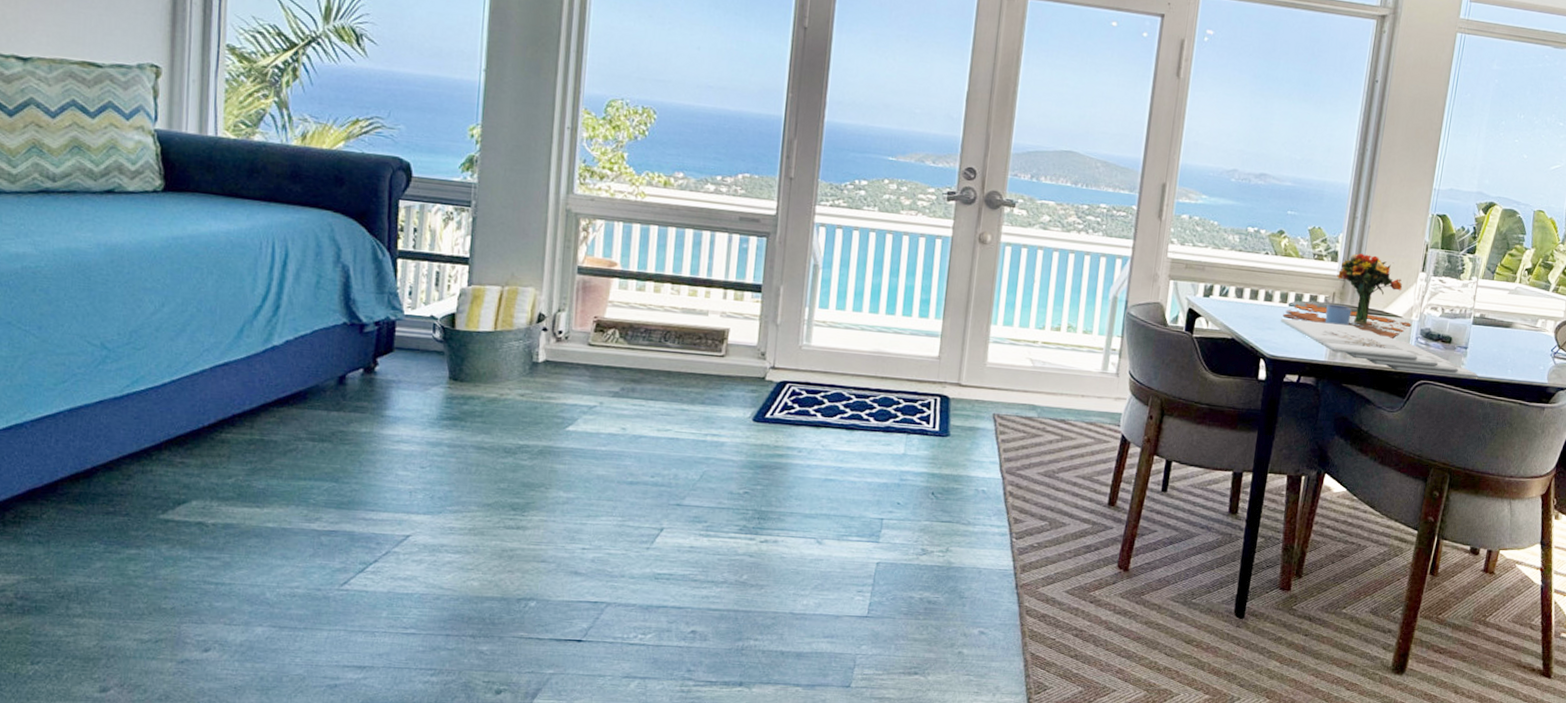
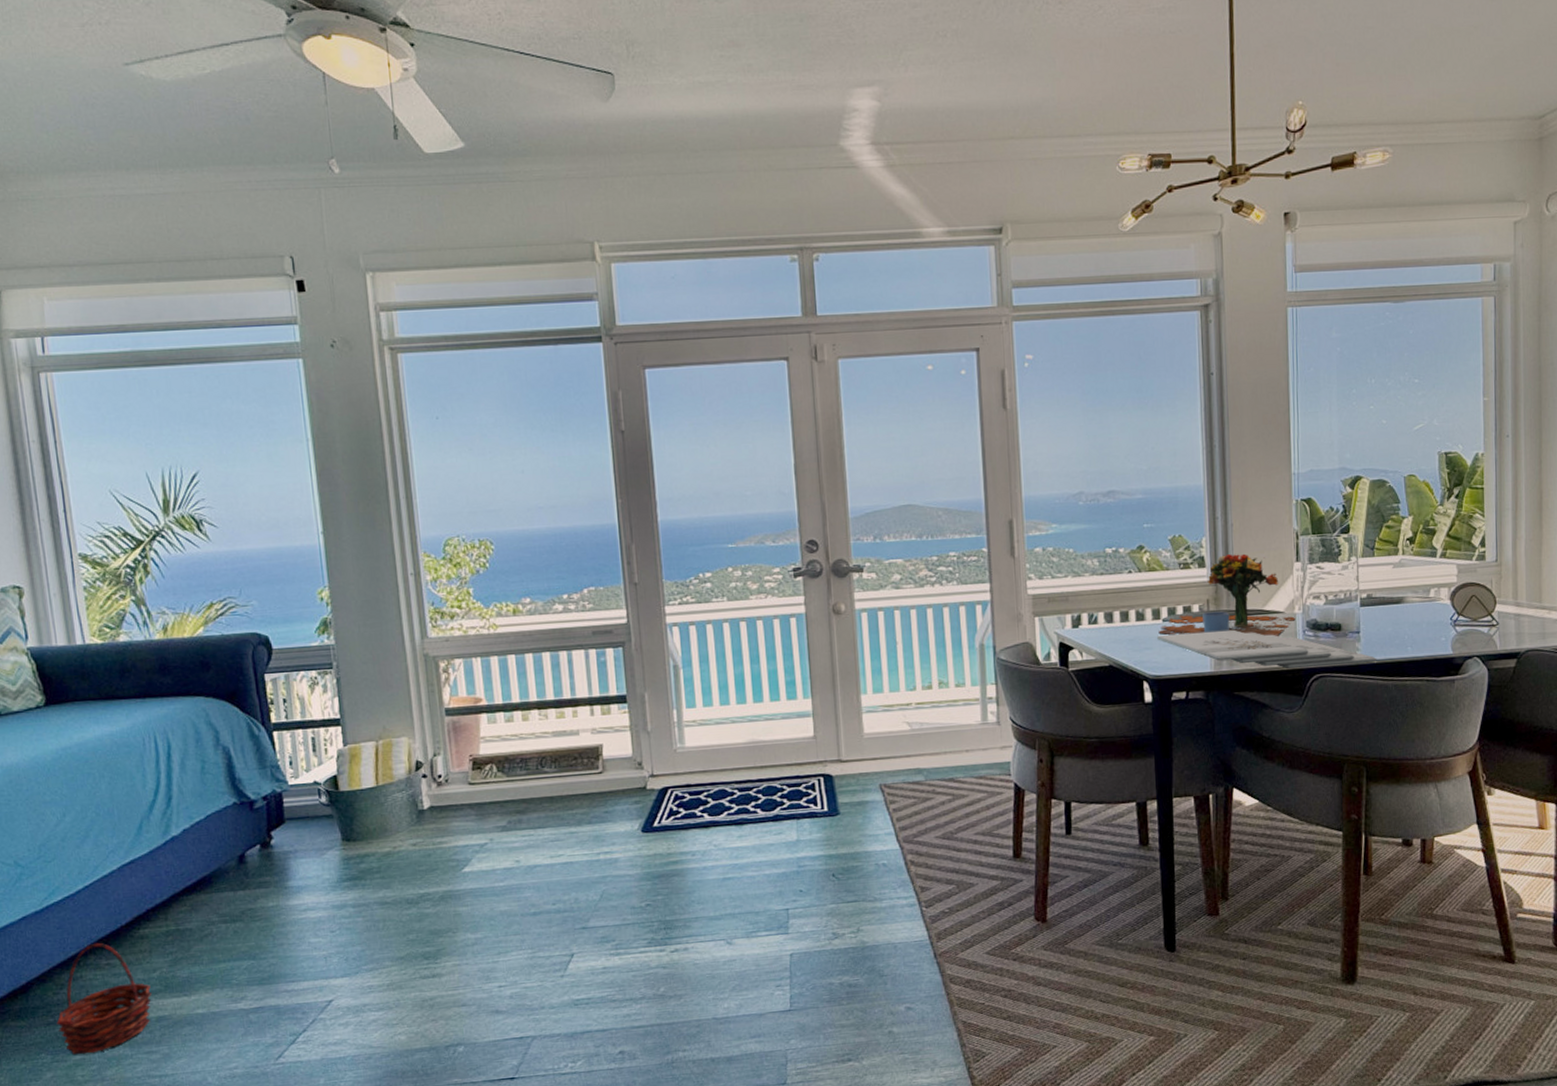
basket: none [116,439,223,550] -> present [56,942,152,1054]

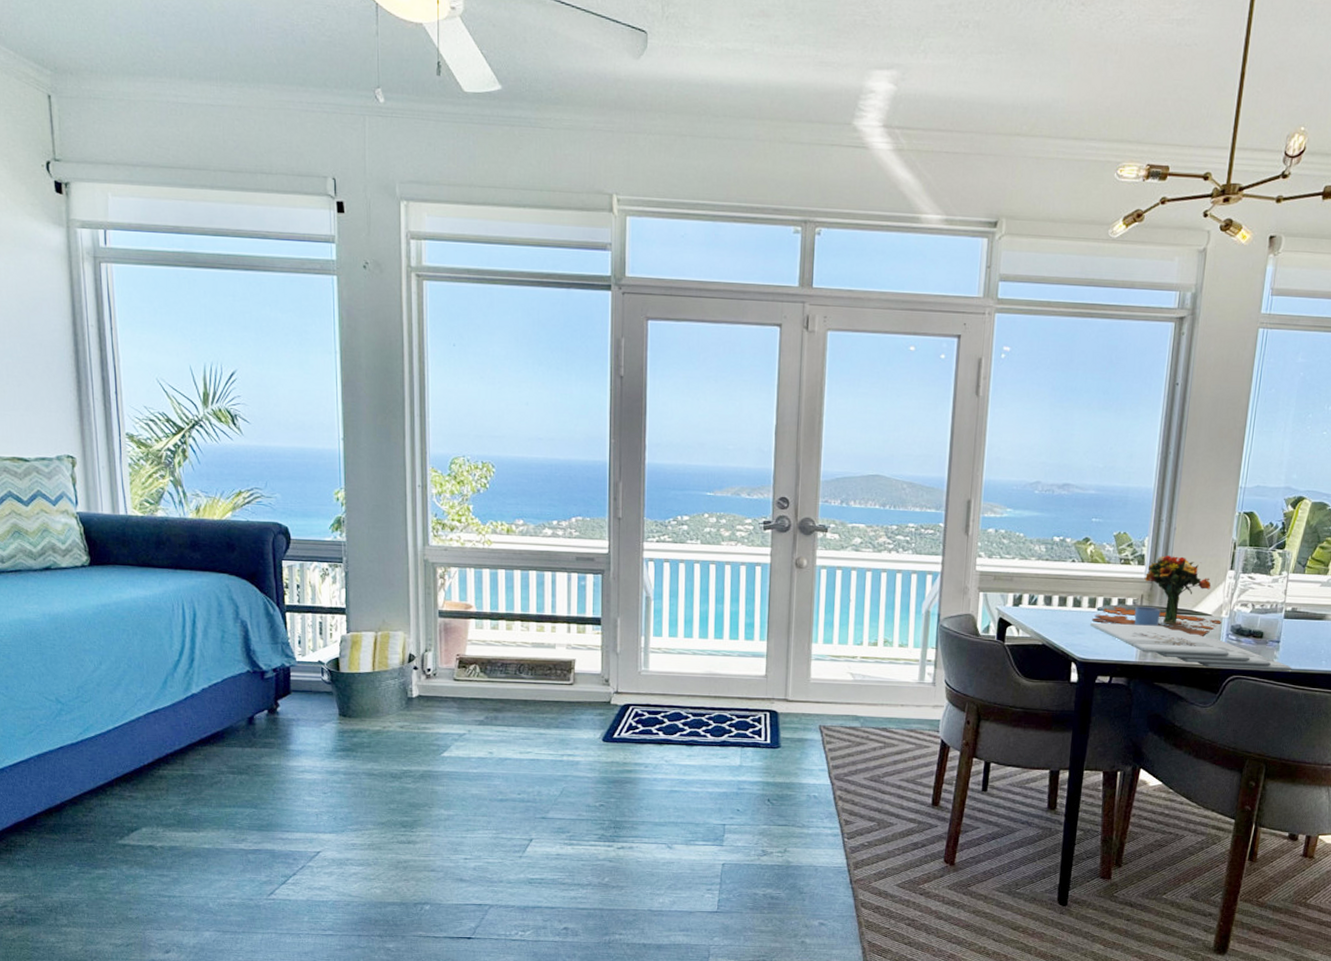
basket: present [56,942,152,1054] -> none [84,776,166,870]

